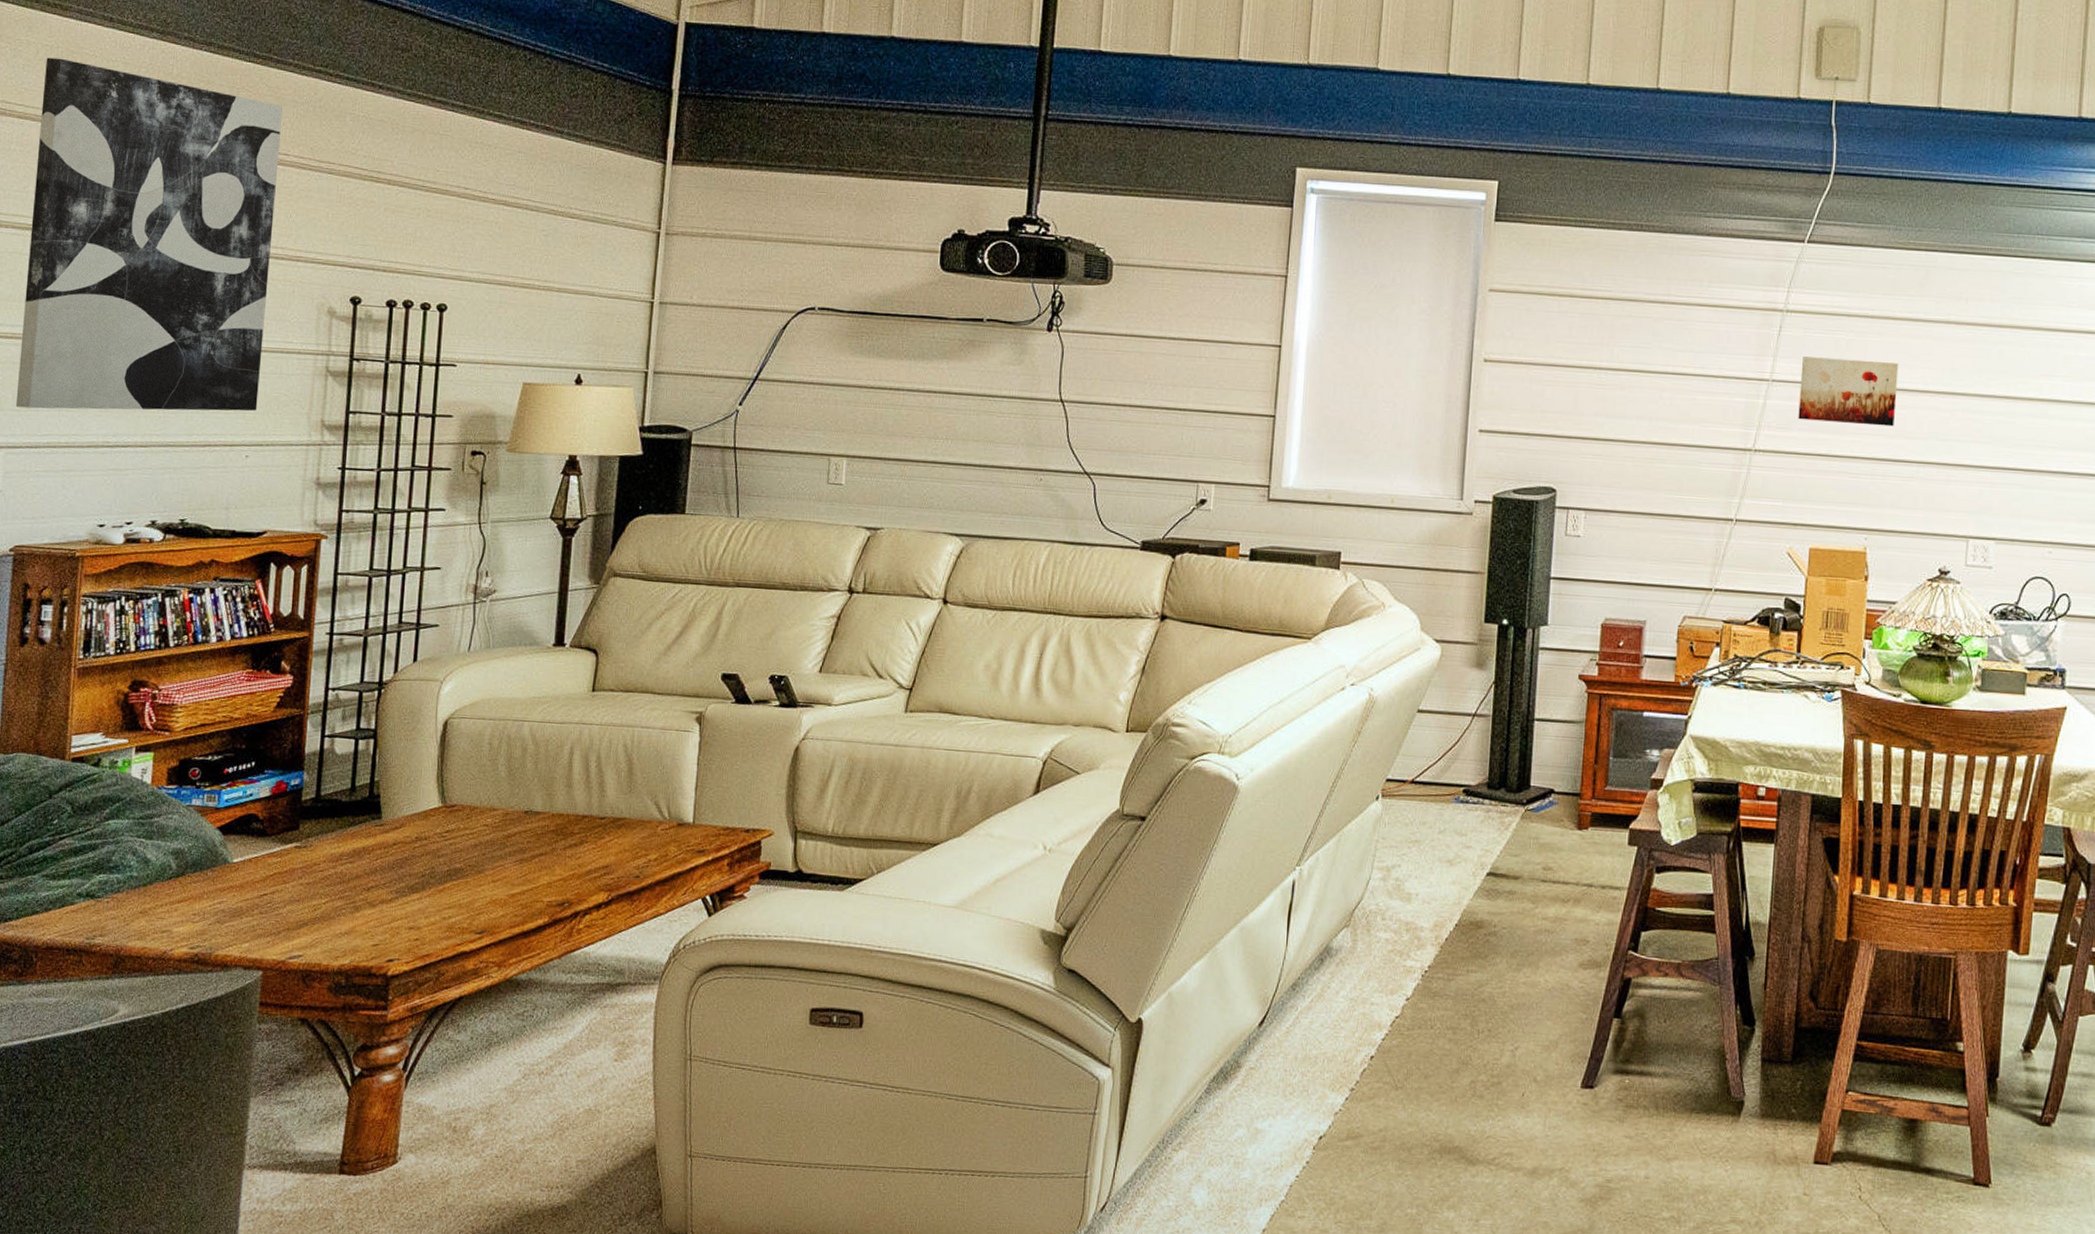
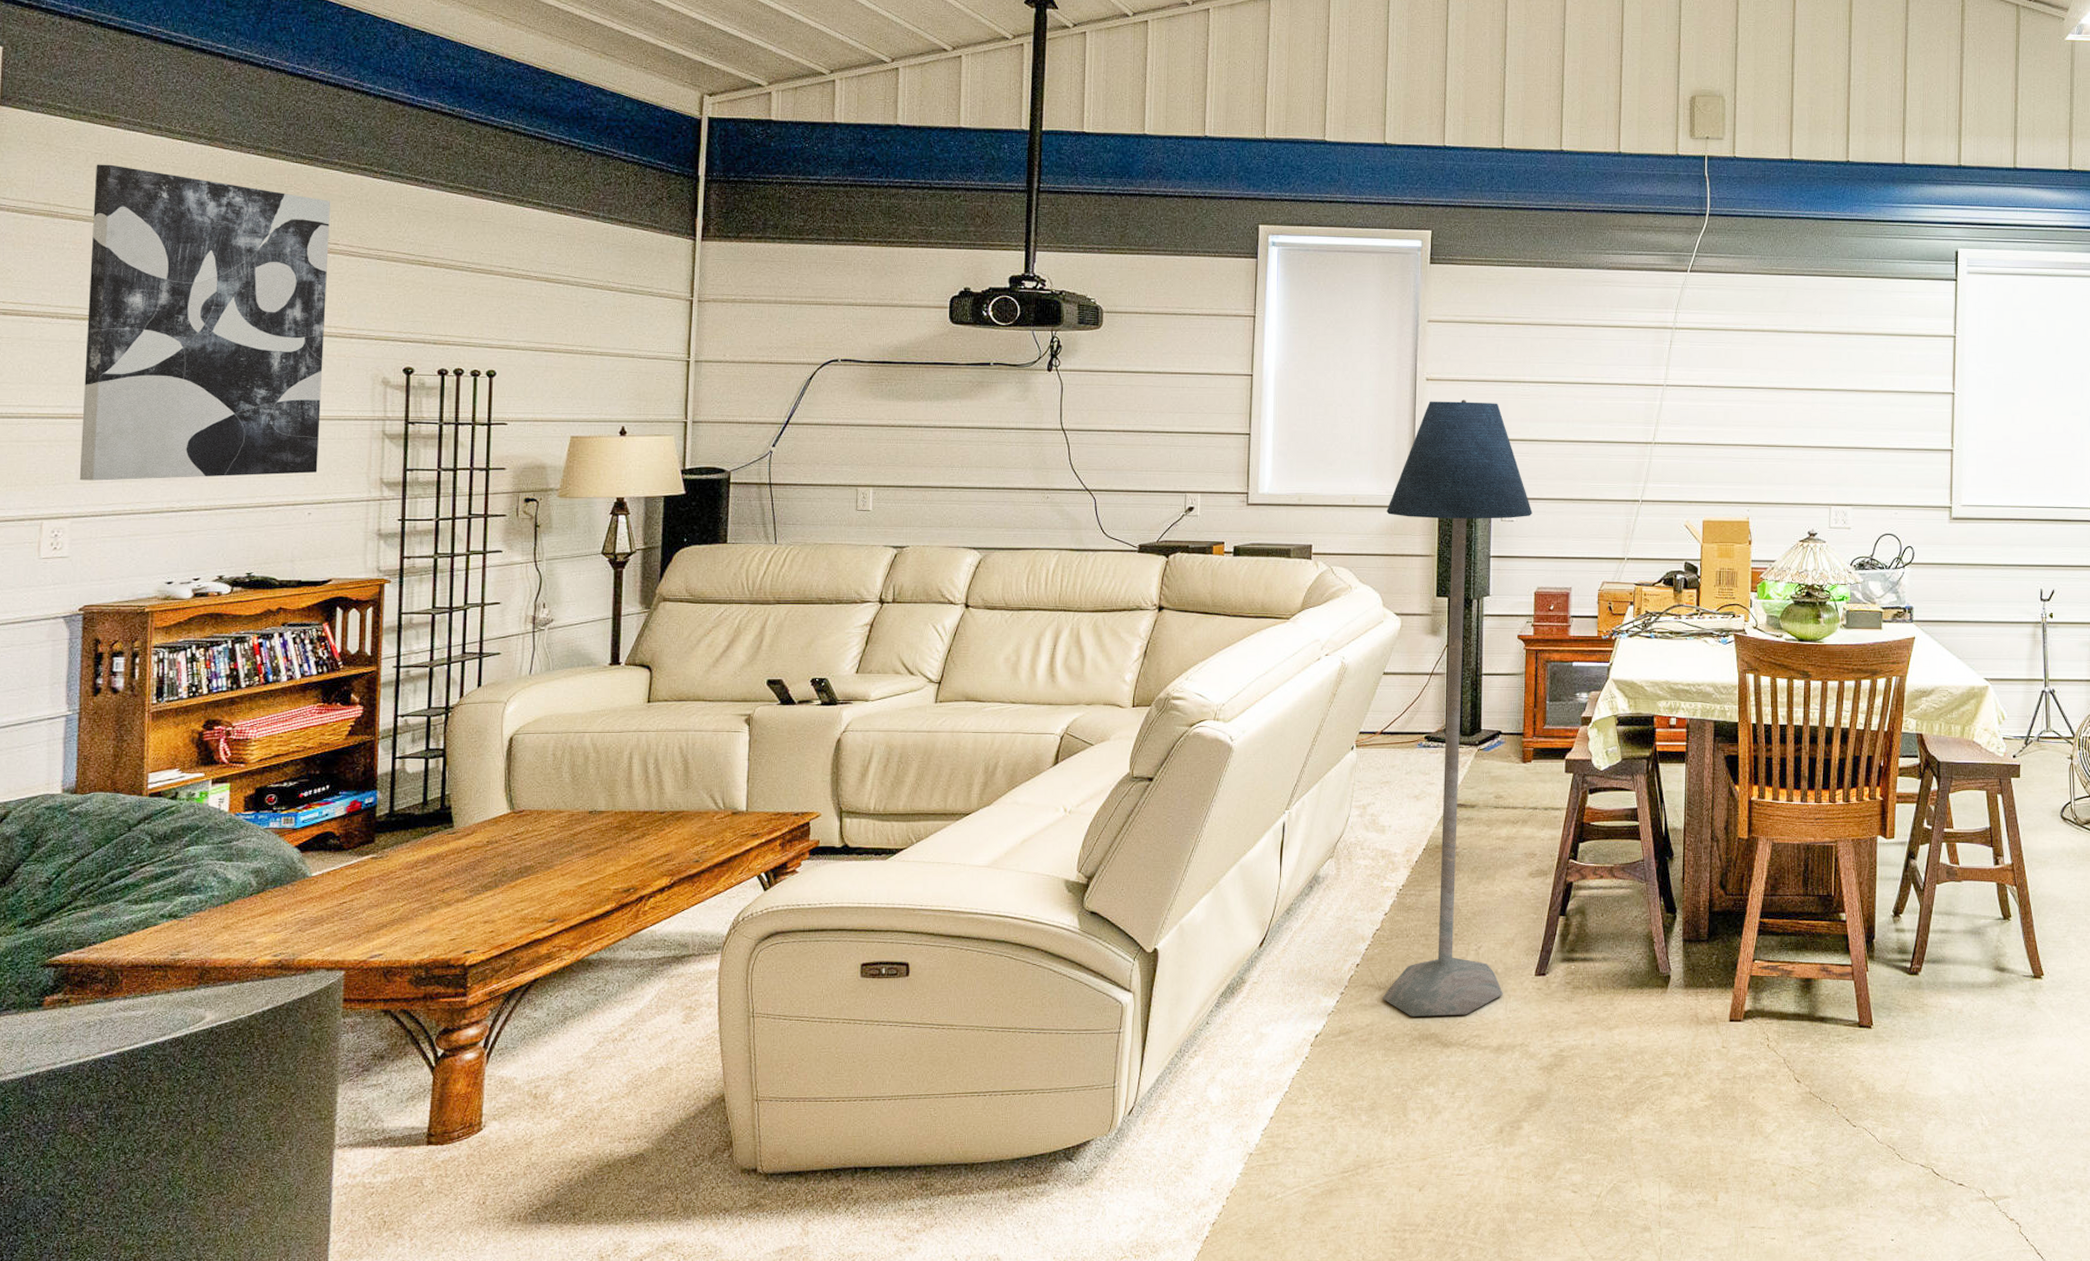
floor lamp: none [1398,386,1603,1128] -> present [1382,399,1533,1017]
wall art: present [1798,356,1899,427] -> none [1689,365,1768,418]

